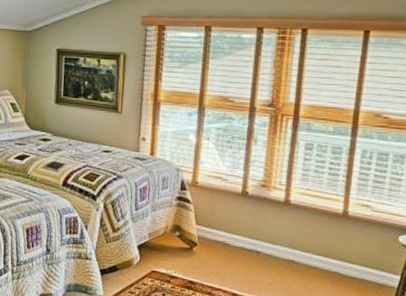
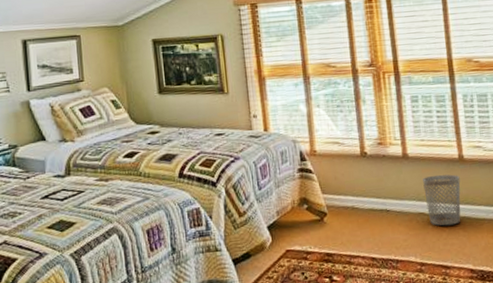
wastebasket: none [298,226,340,278] -> present [423,174,461,226]

